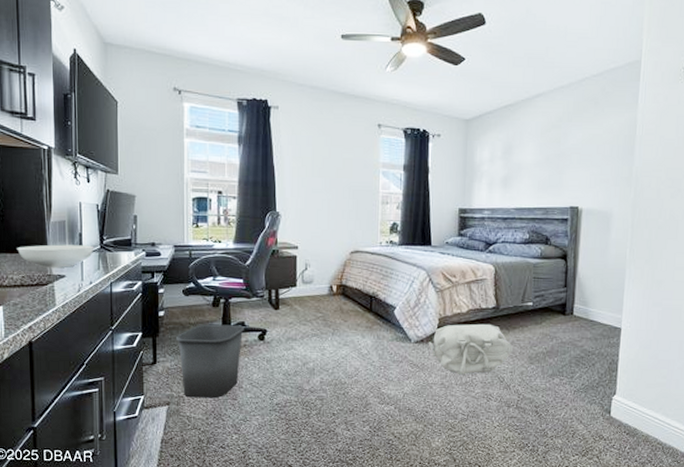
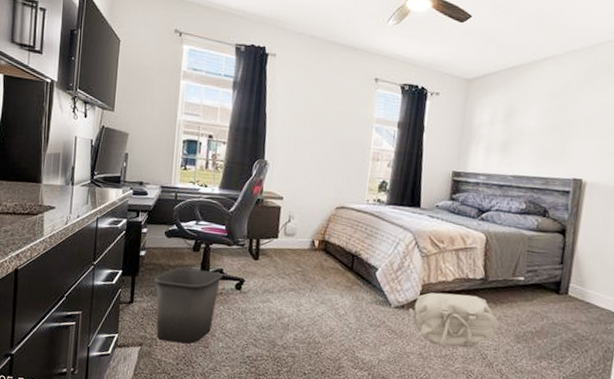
bowl: present [17,244,94,268] -> none [13,175,85,200]

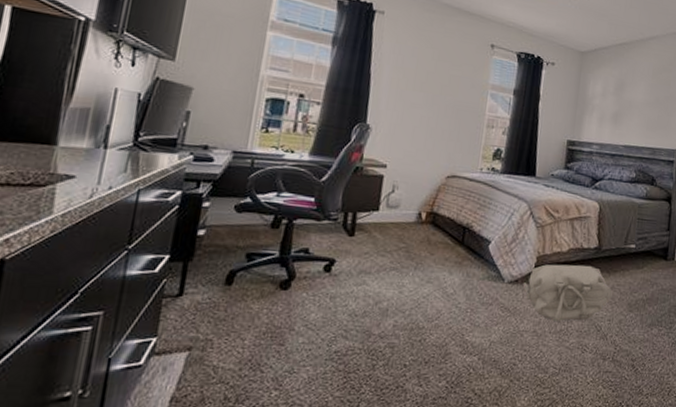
waste bin: present [154,268,222,344] -> none [213,248,308,343]

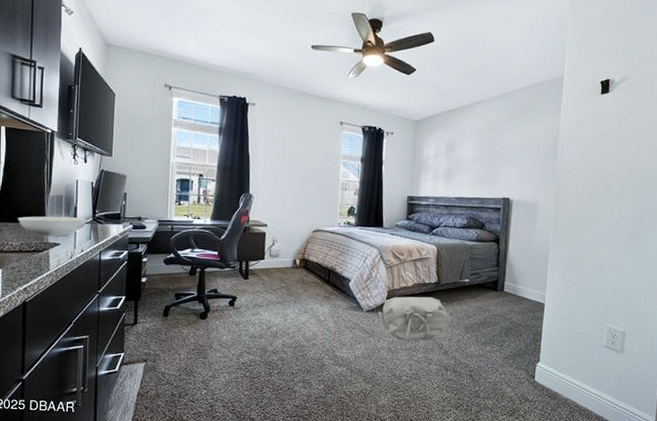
bowl: none [11,134,125,166] -> present [18,216,87,237]

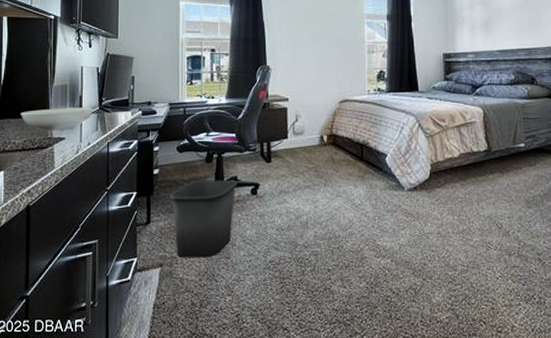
waste bin: none [155,290,217,357] -> present [169,180,237,258]
duffel bag: present [377,296,452,341] -> none [421,167,510,222]

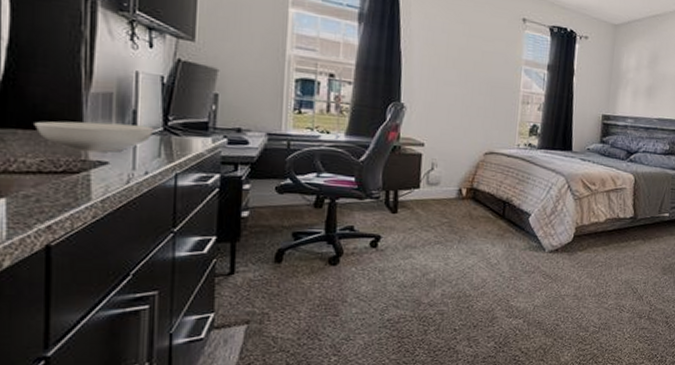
waste bin: present [169,180,237,258] -> none [262,228,353,315]

